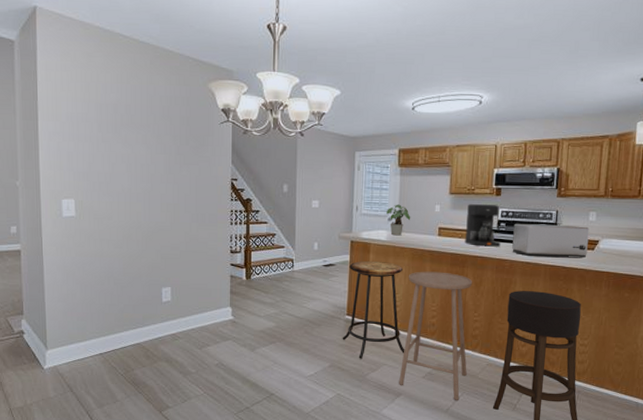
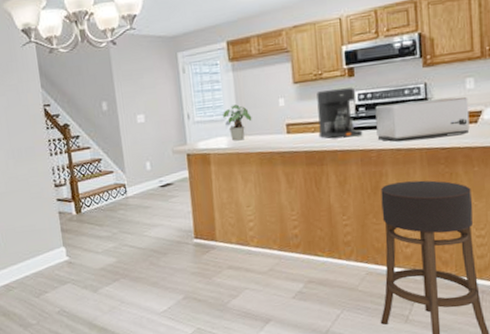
bar stool: present [342,260,405,359] -> none [189,172,268,286]
stool: present [399,271,473,400] -> none [258,174,344,319]

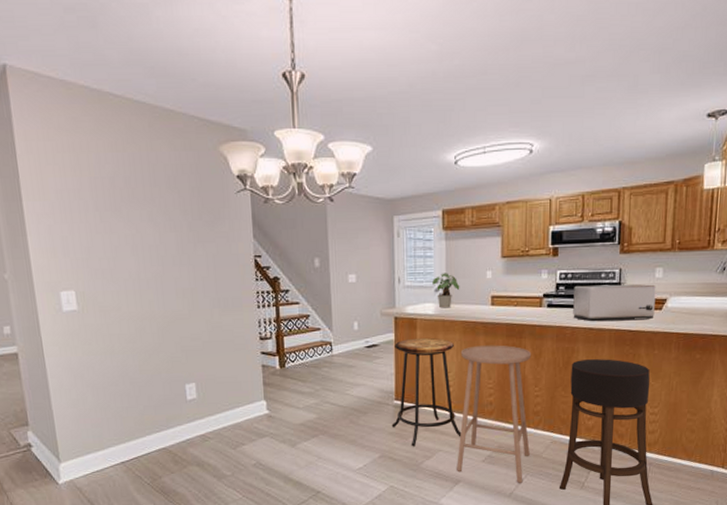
bar stool: none [189,172,268,286] -> present [391,337,462,447]
stool: none [258,174,344,319] -> present [457,345,532,483]
coffee maker: present [316,87,363,140] -> none [520,267,561,315]

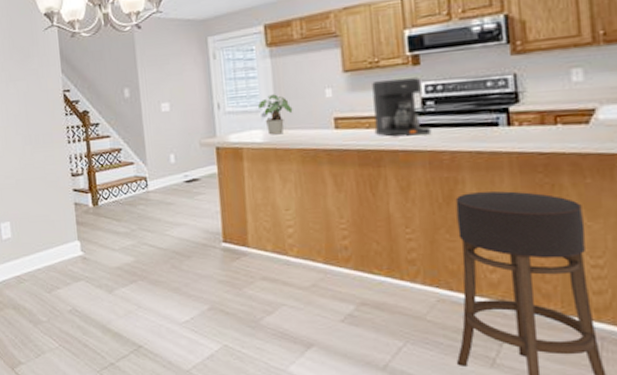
bar stool: present [391,337,462,447] -> none [218,169,310,299]
stool: present [457,345,532,483] -> none [299,176,407,353]
coffee maker: none [520,267,561,315] -> present [372,77,432,137]
toaster: present [573,284,656,322] -> none [447,90,578,144]

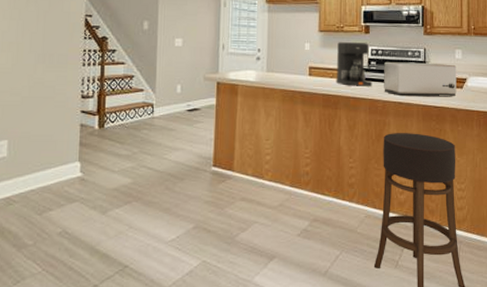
potted plant: present [258,94,293,135] -> none [255,42,280,76]
toaster: none [447,90,578,144] -> present [384,61,457,97]

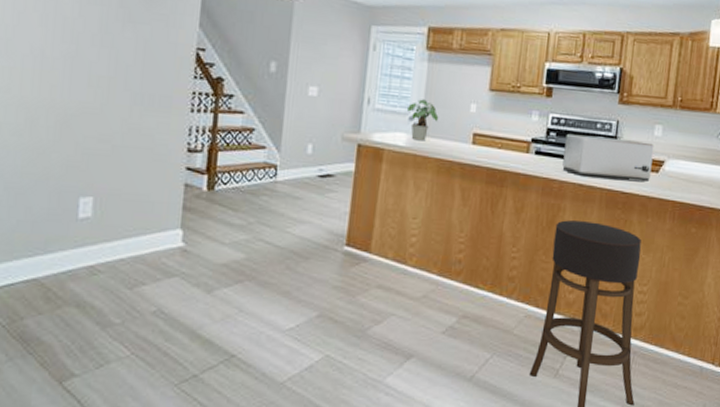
potted plant: none [255,42,280,76] -> present [407,99,439,141]
coffee maker: present [336,42,372,88] -> none [504,105,550,164]

